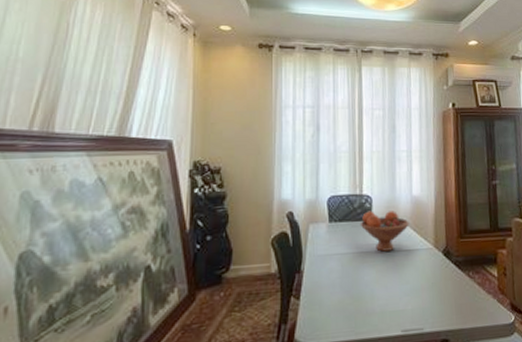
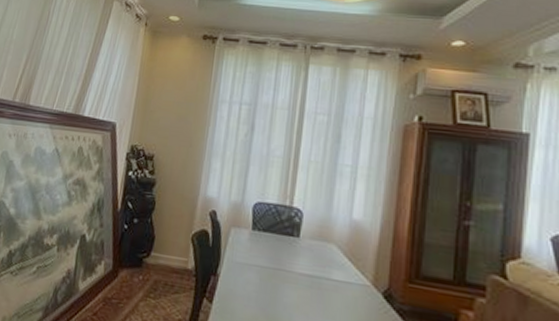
fruit bowl: present [360,211,409,252] -> none [285,226,344,277]

